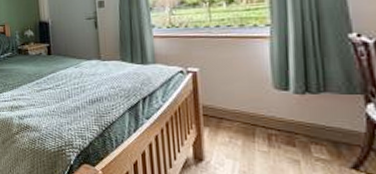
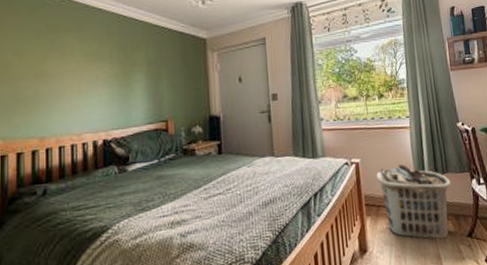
clothes hamper: none [219,78,330,165] -> present [376,164,451,240]

